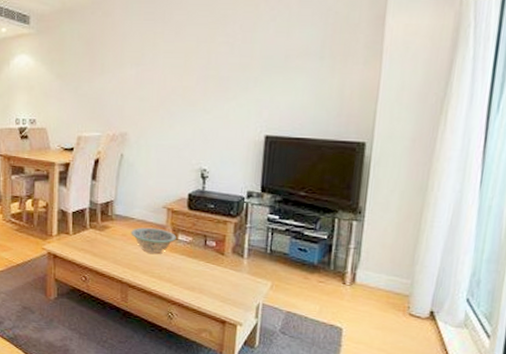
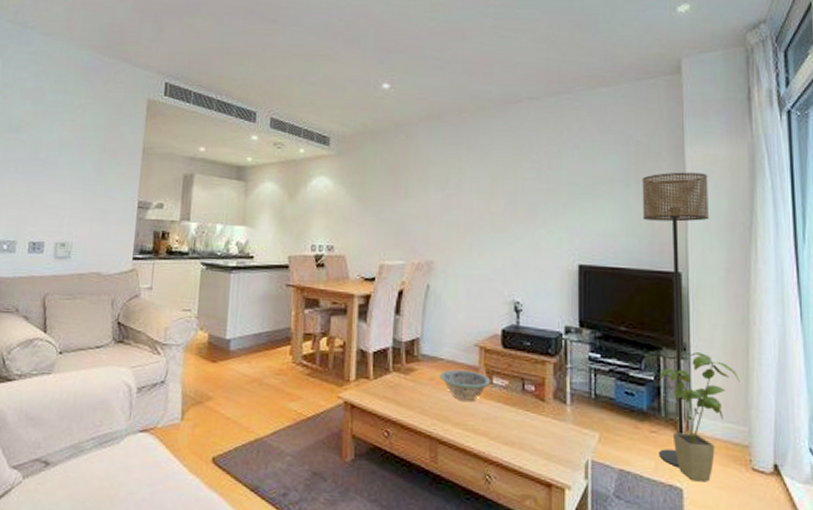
floor lamp: none [324,43,407,312] -> present [642,172,709,468]
house plant: none [332,215,410,324] -> present [659,352,740,482]

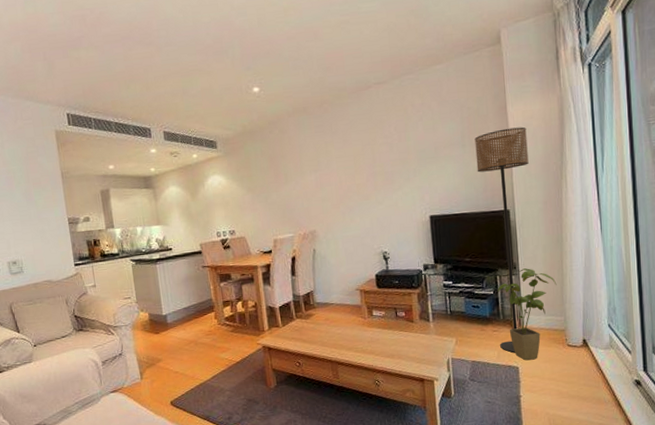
decorative bowl: present [439,369,491,402] -> none [332,308,372,332]

